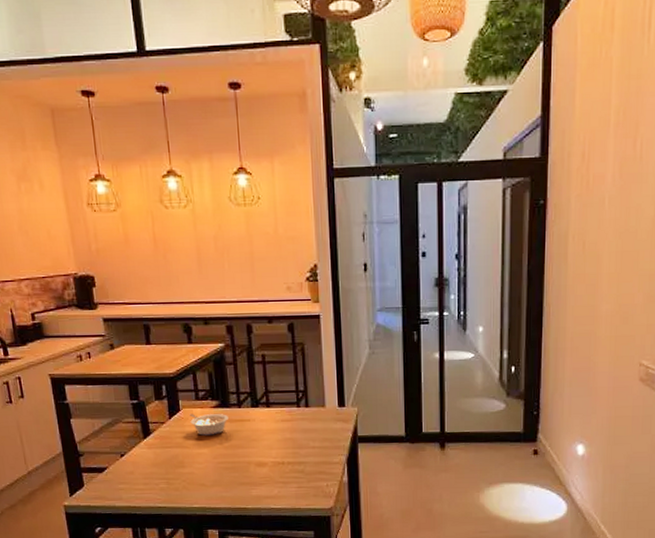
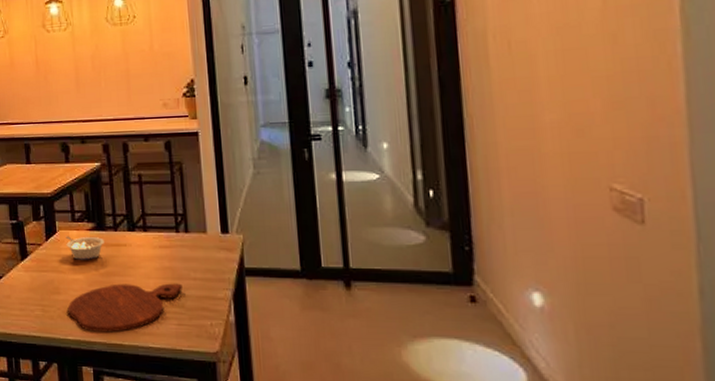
cutting board: none [192,452,302,499] -> present [67,283,182,333]

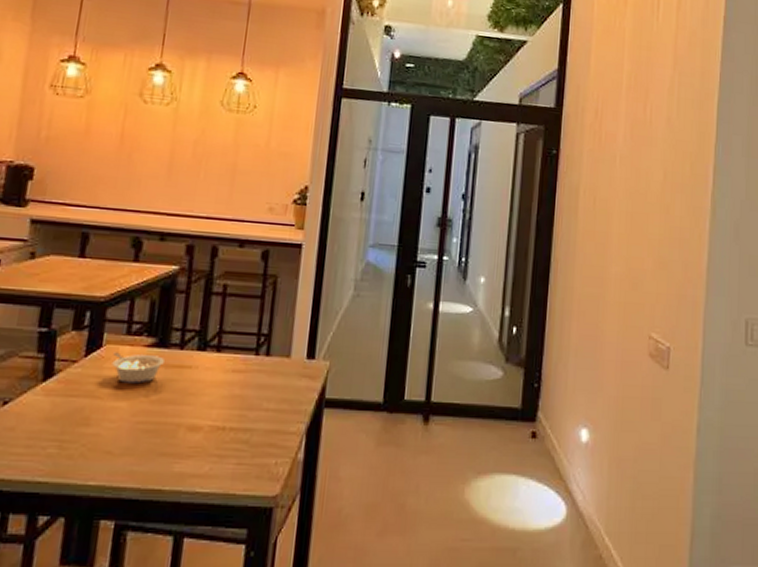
cutting board: present [67,283,182,333] -> none [95,414,251,475]

